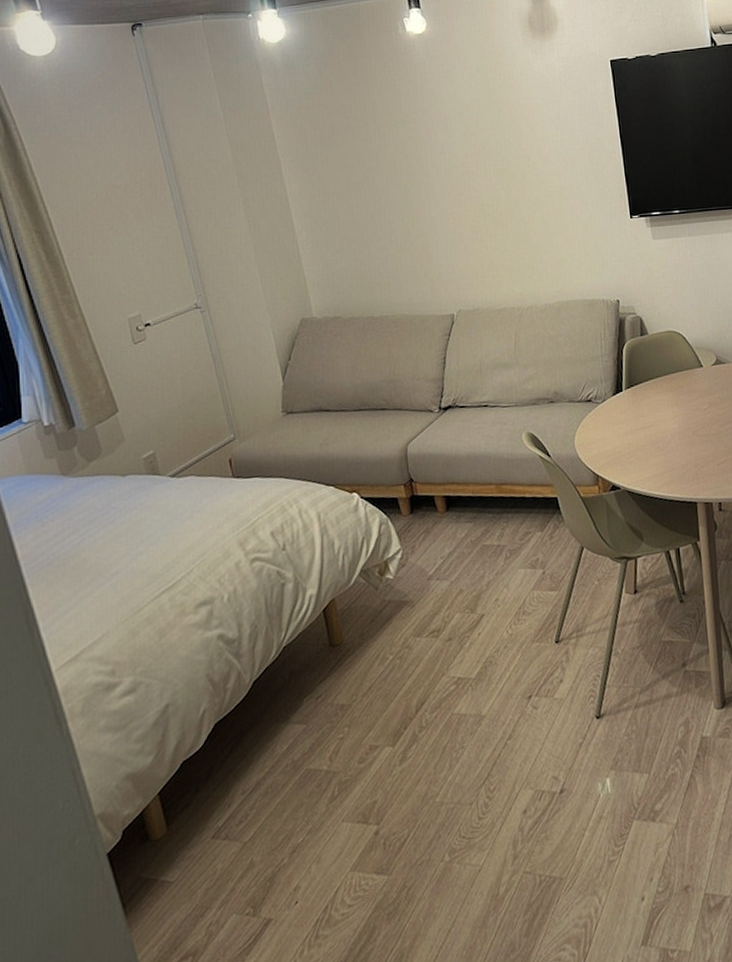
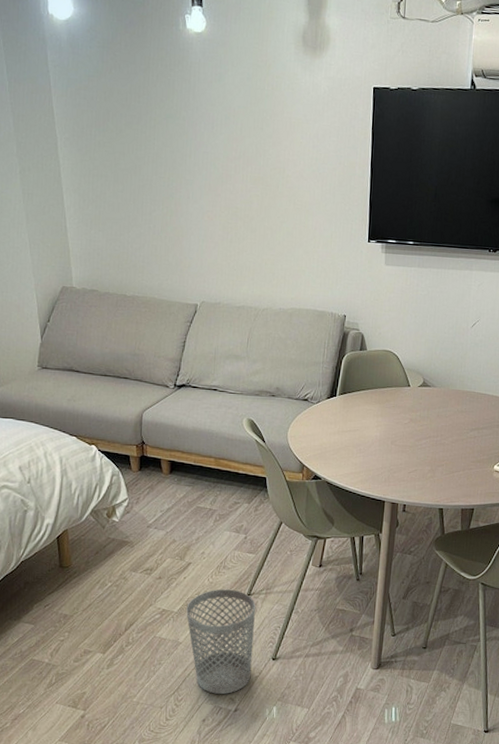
wastebasket: none [485,638,574,775] -> present [186,589,255,694]

